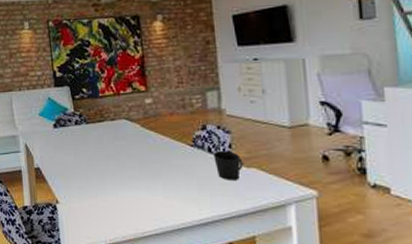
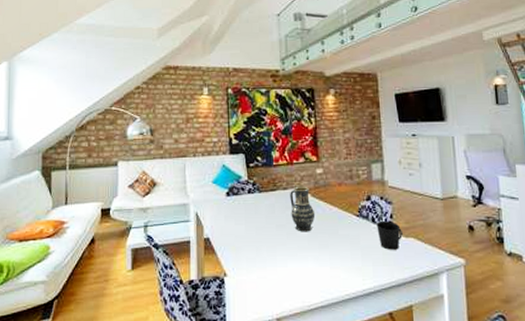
vase: none [118,116,146,162] -> present [290,186,316,232]

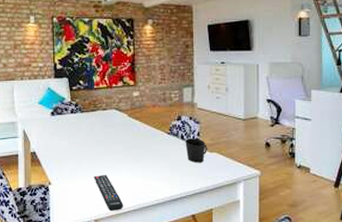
remote control: none [275,263,310,308] -> present [94,174,124,212]
vase: present [290,186,316,232] -> none [109,107,131,147]

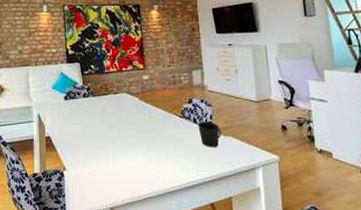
remote control: present [94,174,124,212] -> none [108,159,140,199]

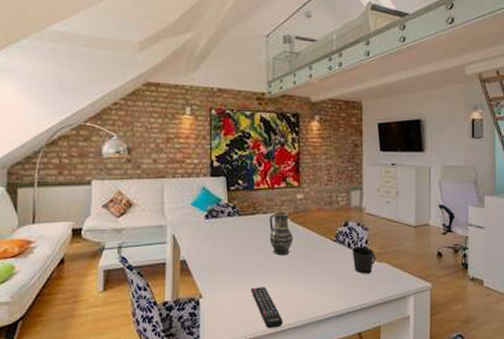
remote control: none [108,159,140,199] -> present [251,286,284,329]
vase: none [120,90,143,131] -> present [269,210,294,256]

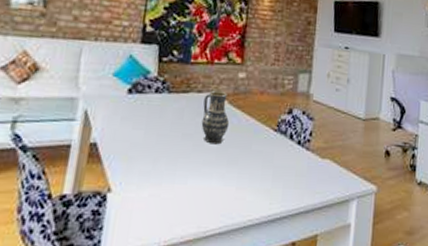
remote control: present [251,286,284,329] -> none [171,180,207,235]
cup: present [352,247,376,274] -> none [293,139,320,172]

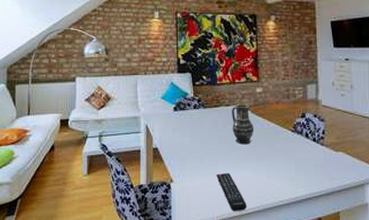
remote control: none [171,180,207,235] -> present [216,172,247,212]

